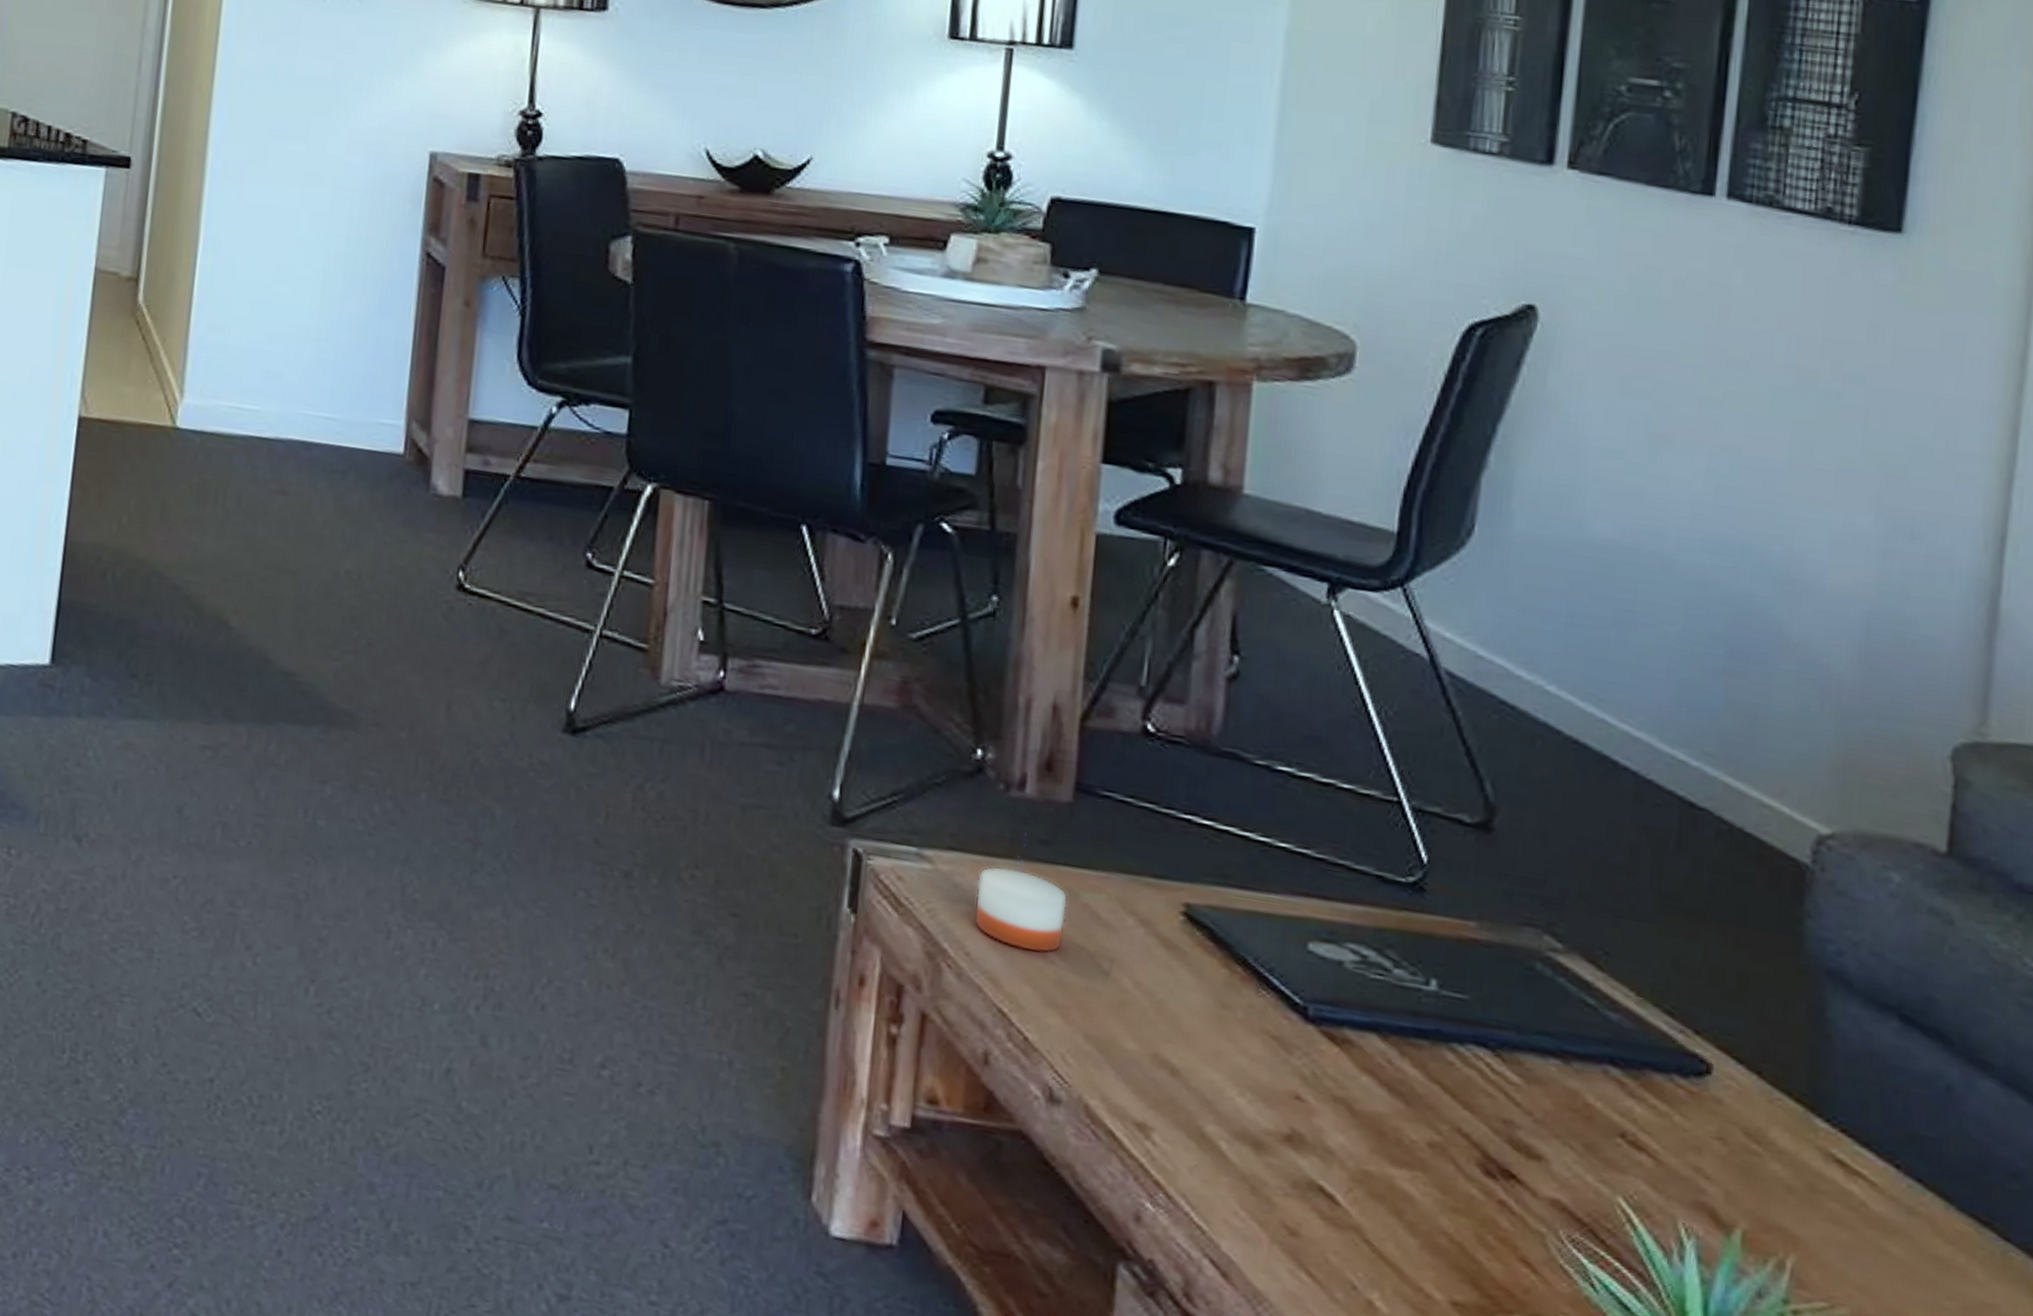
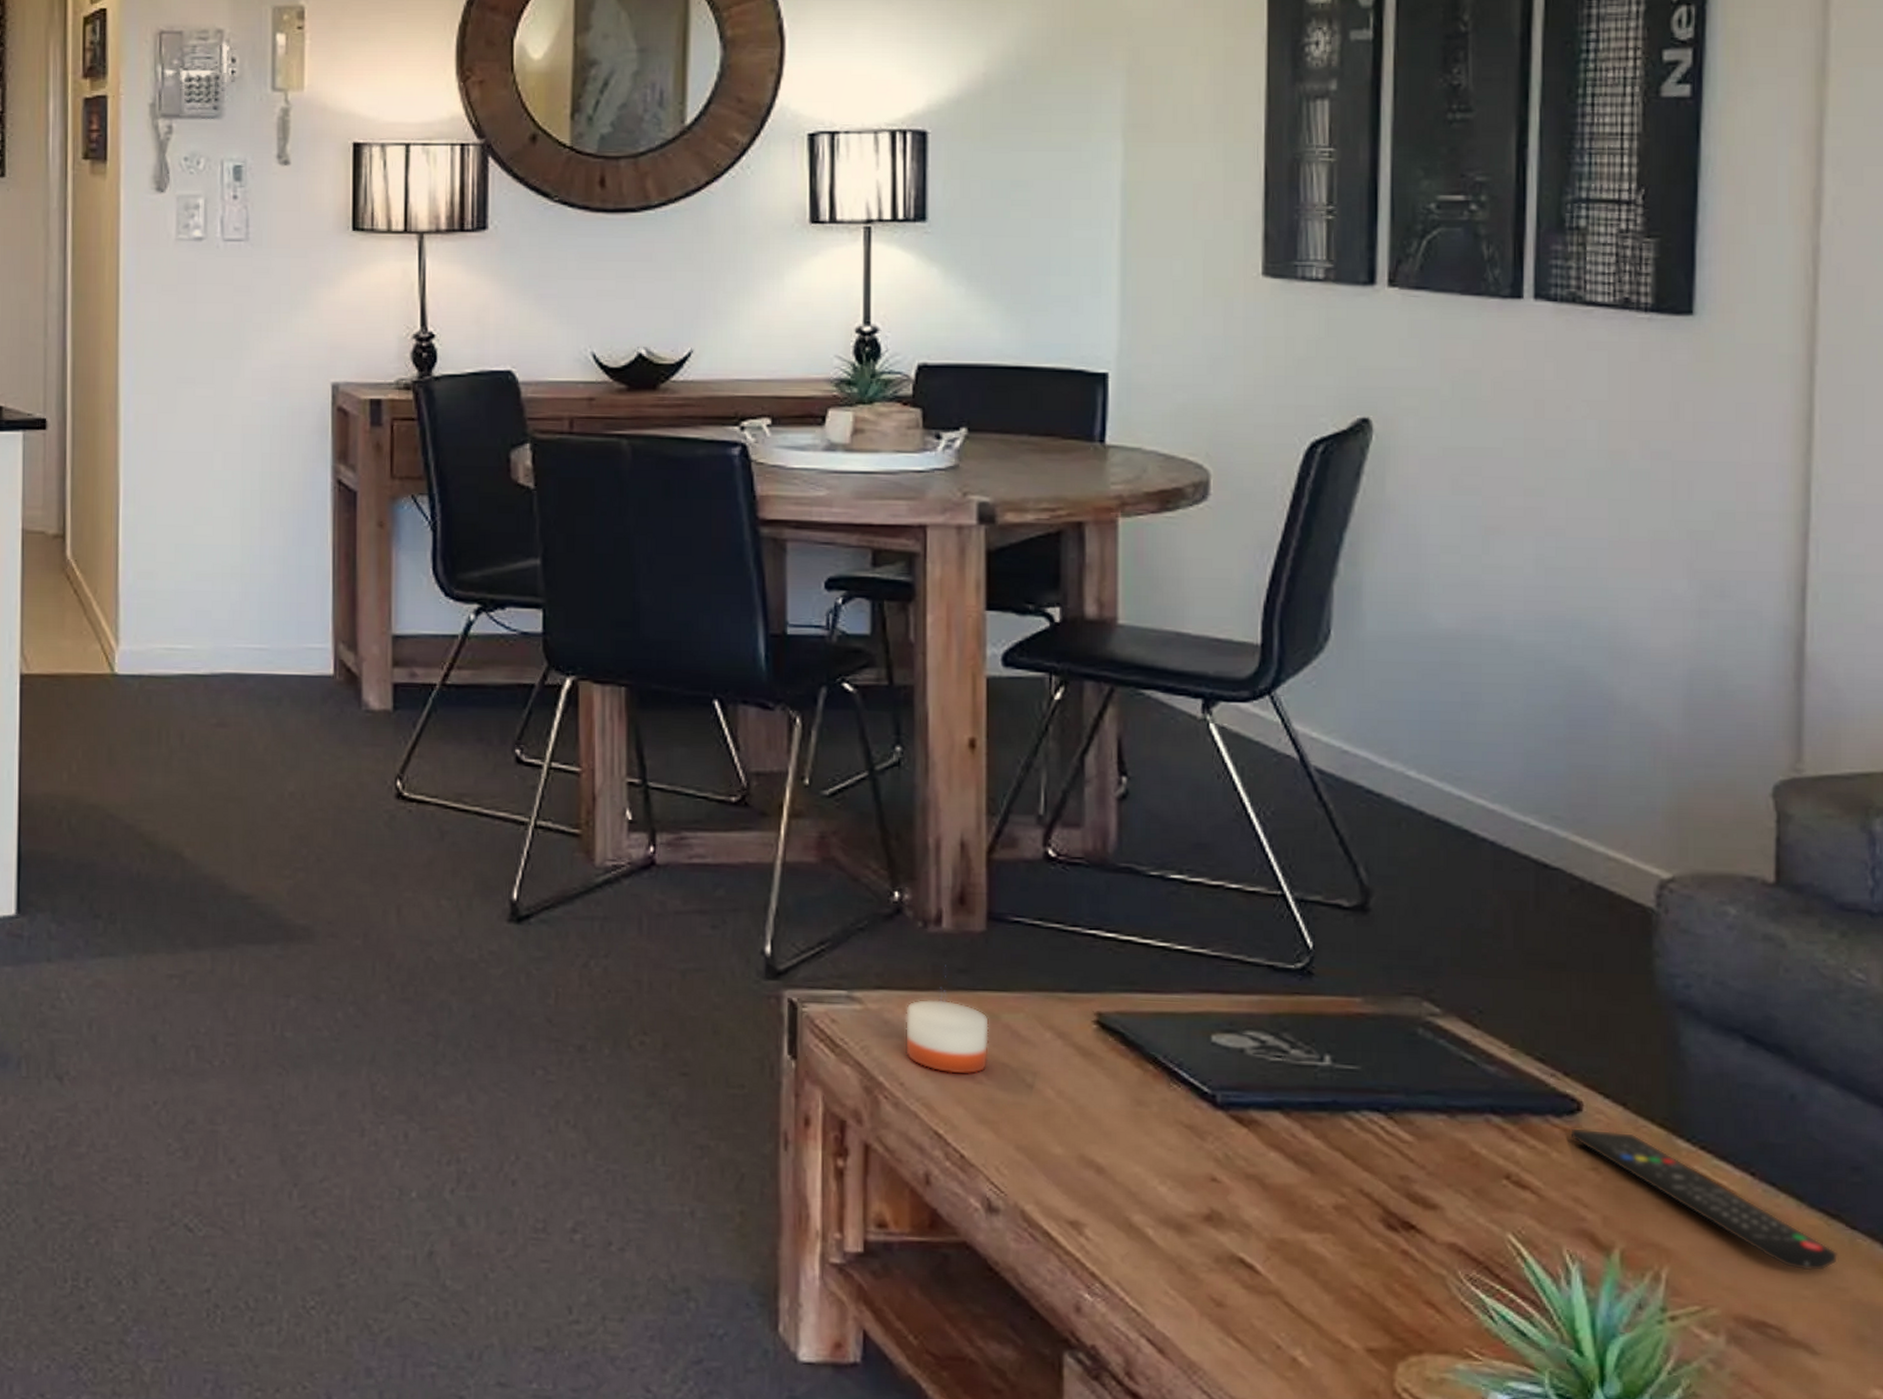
remote control: none [1695,1093,1988,1282] -> present [1569,1129,1839,1272]

